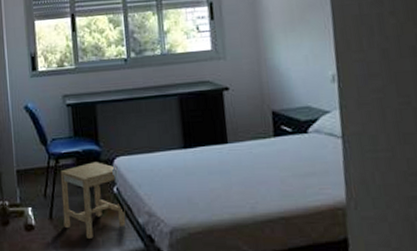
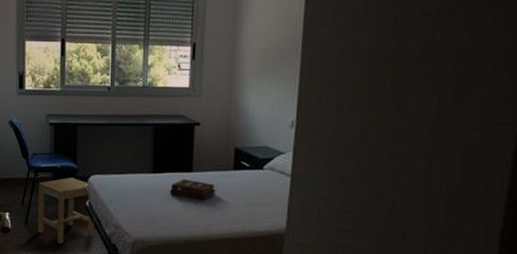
hardback book: none [204,152,257,176] -> present [169,179,216,201]

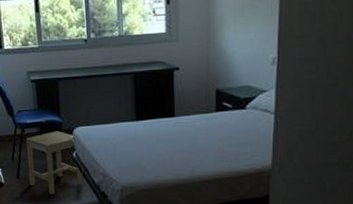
hardback book: present [169,179,216,201] -> none [153,125,199,144]

